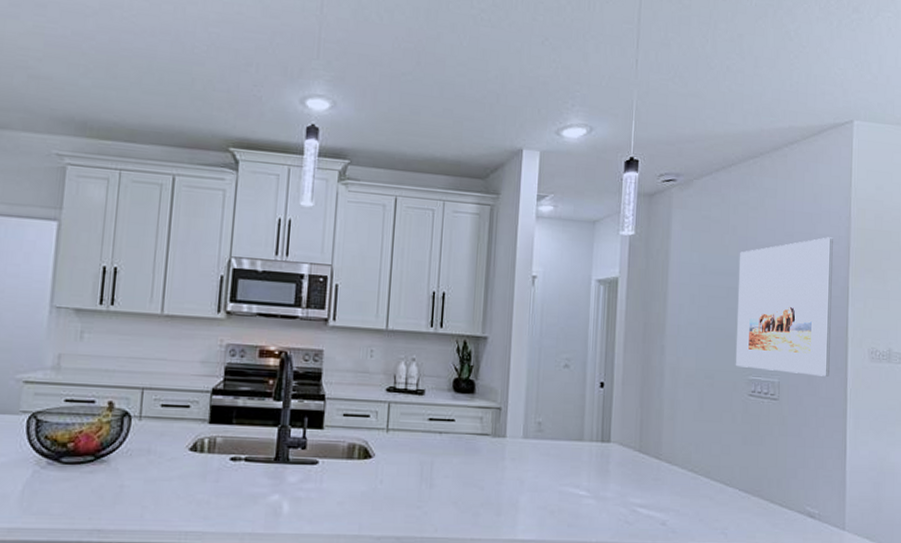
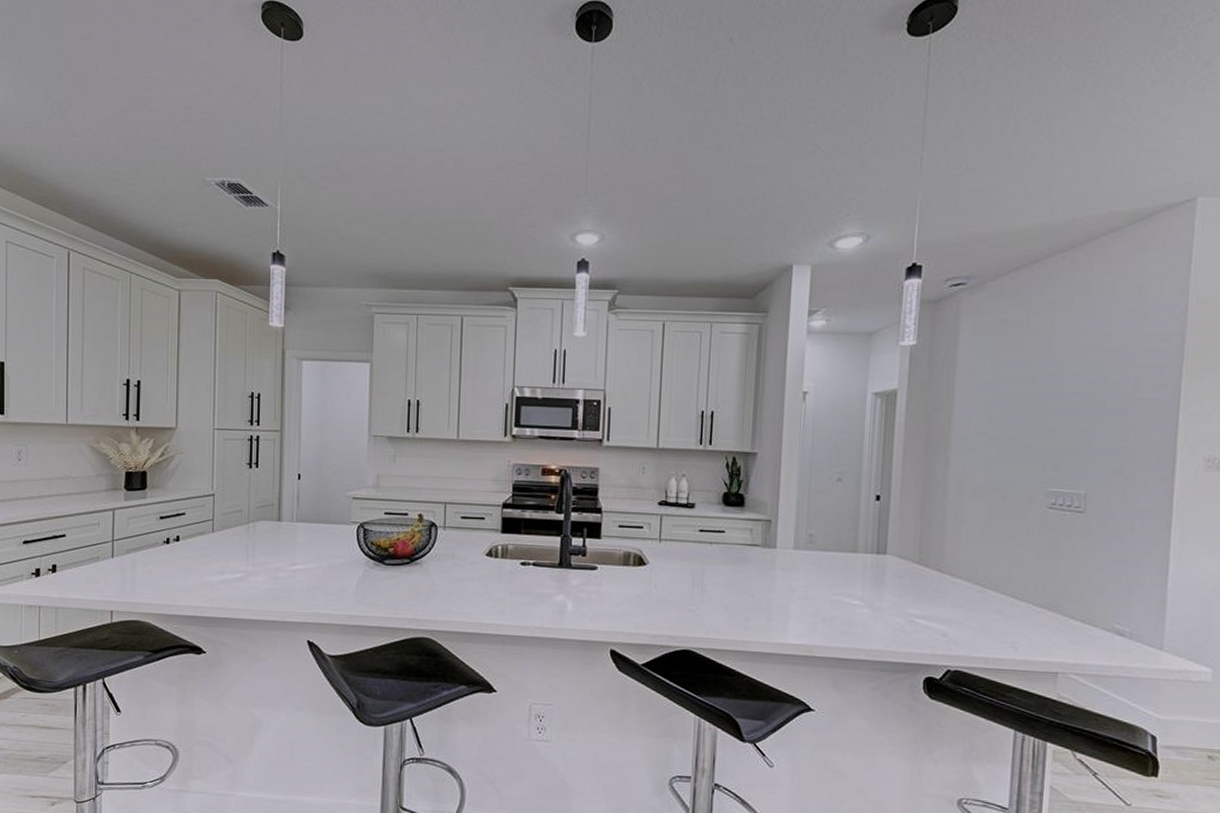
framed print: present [736,237,833,377] -> none [1033,334,1163,488]

